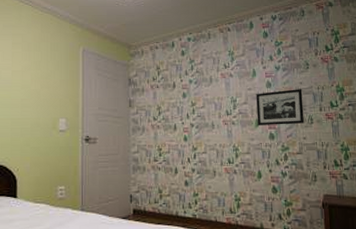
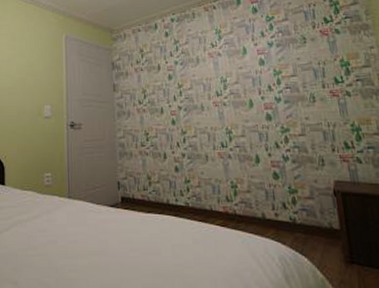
picture frame: present [256,89,304,125] -> none [248,65,306,106]

